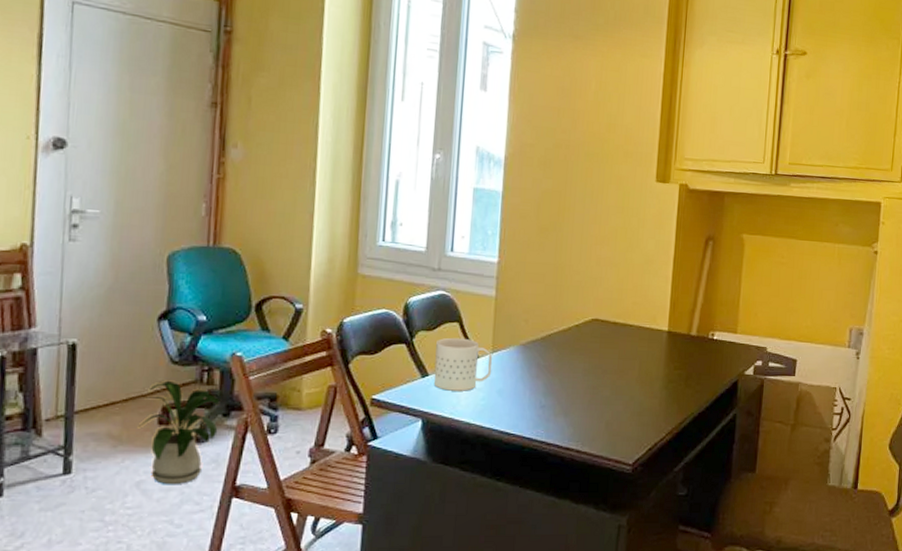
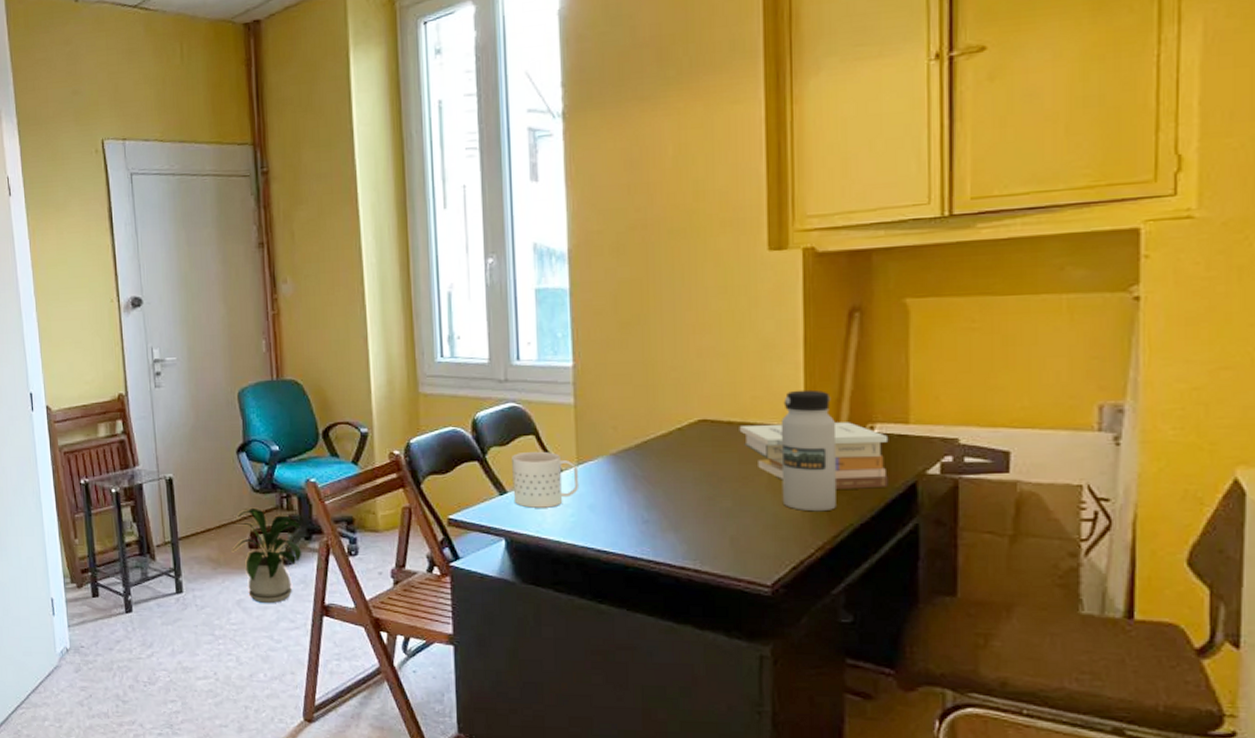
books: none [621,326,723,384] -> present [739,422,889,489]
water bottle: none [646,300,689,402] -> present [780,389,836,512]

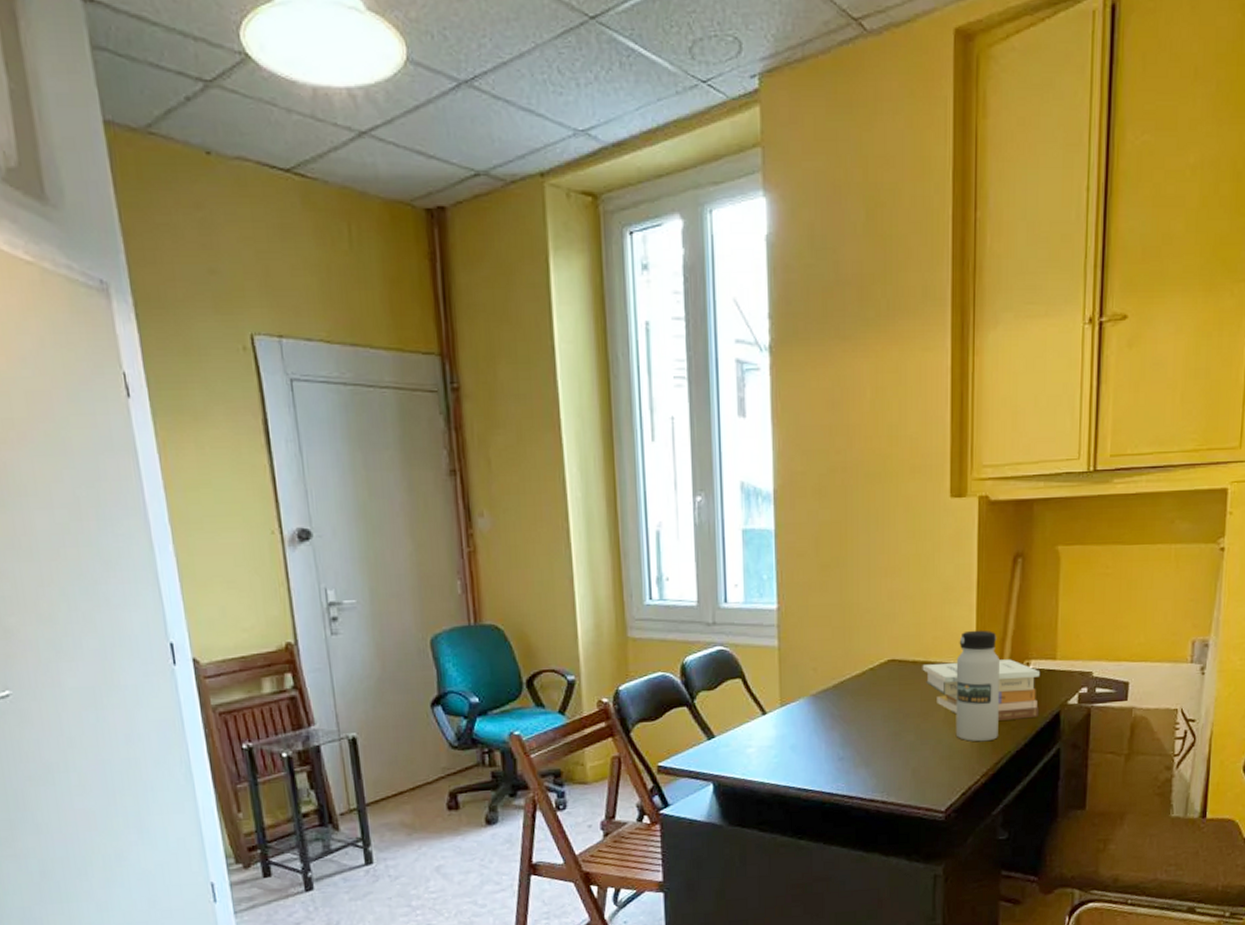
house plant: present [232,507,302,603] -> none [428,765,507,867]
mug: present [512,451,580,508] -> none [719,694,782,751]

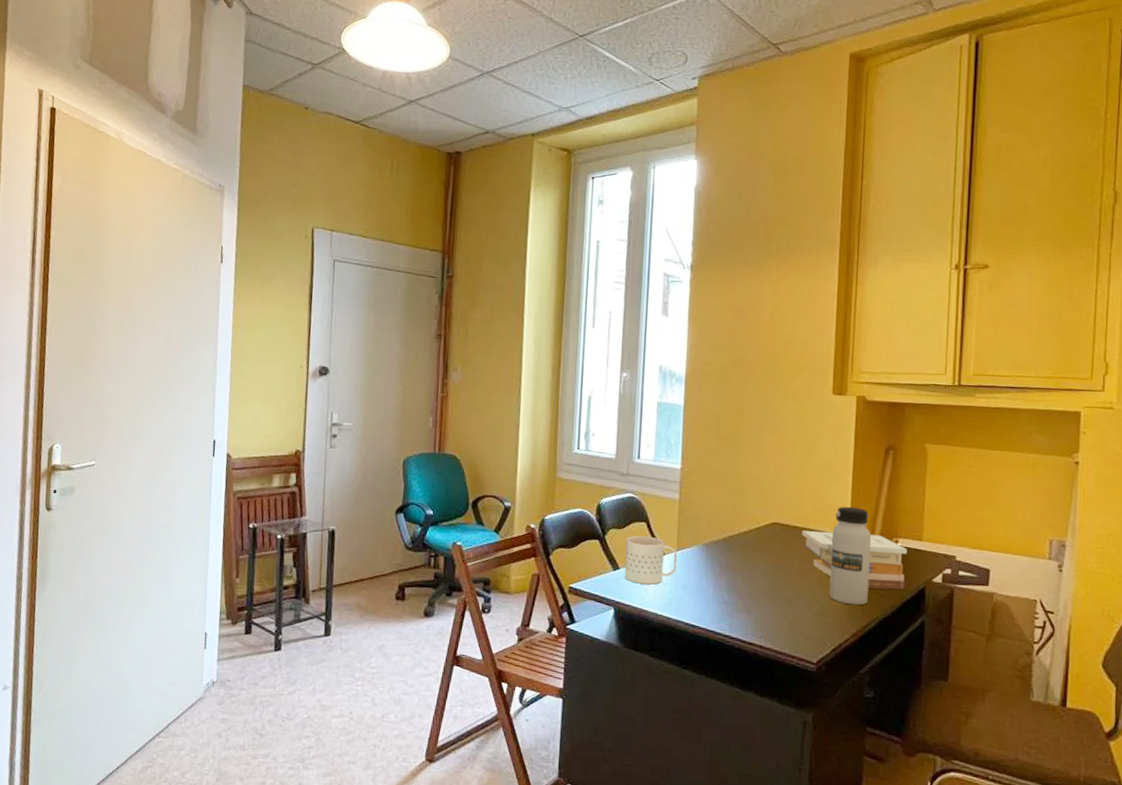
mug: none [719,694,782,751] -> present [624,535,678,585]

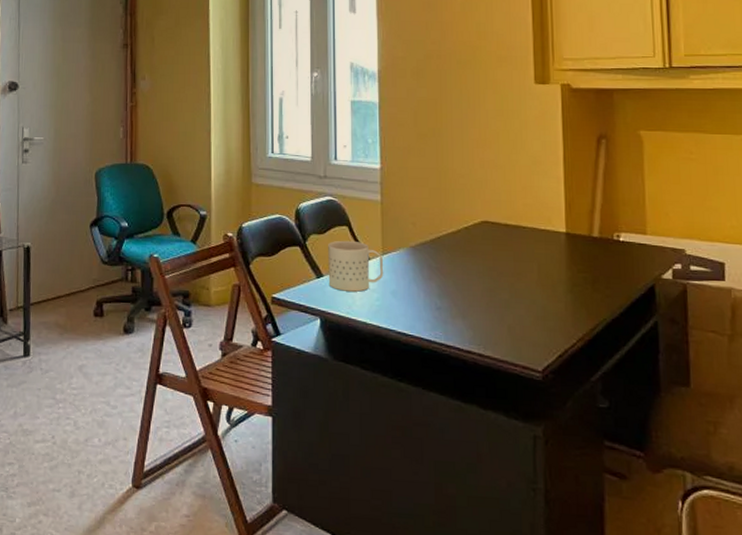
books: present [801,531,908,590] -> none [514,228,632,289]
water bottle: present [829,506,871,606] -> none [547,200,592,307]

